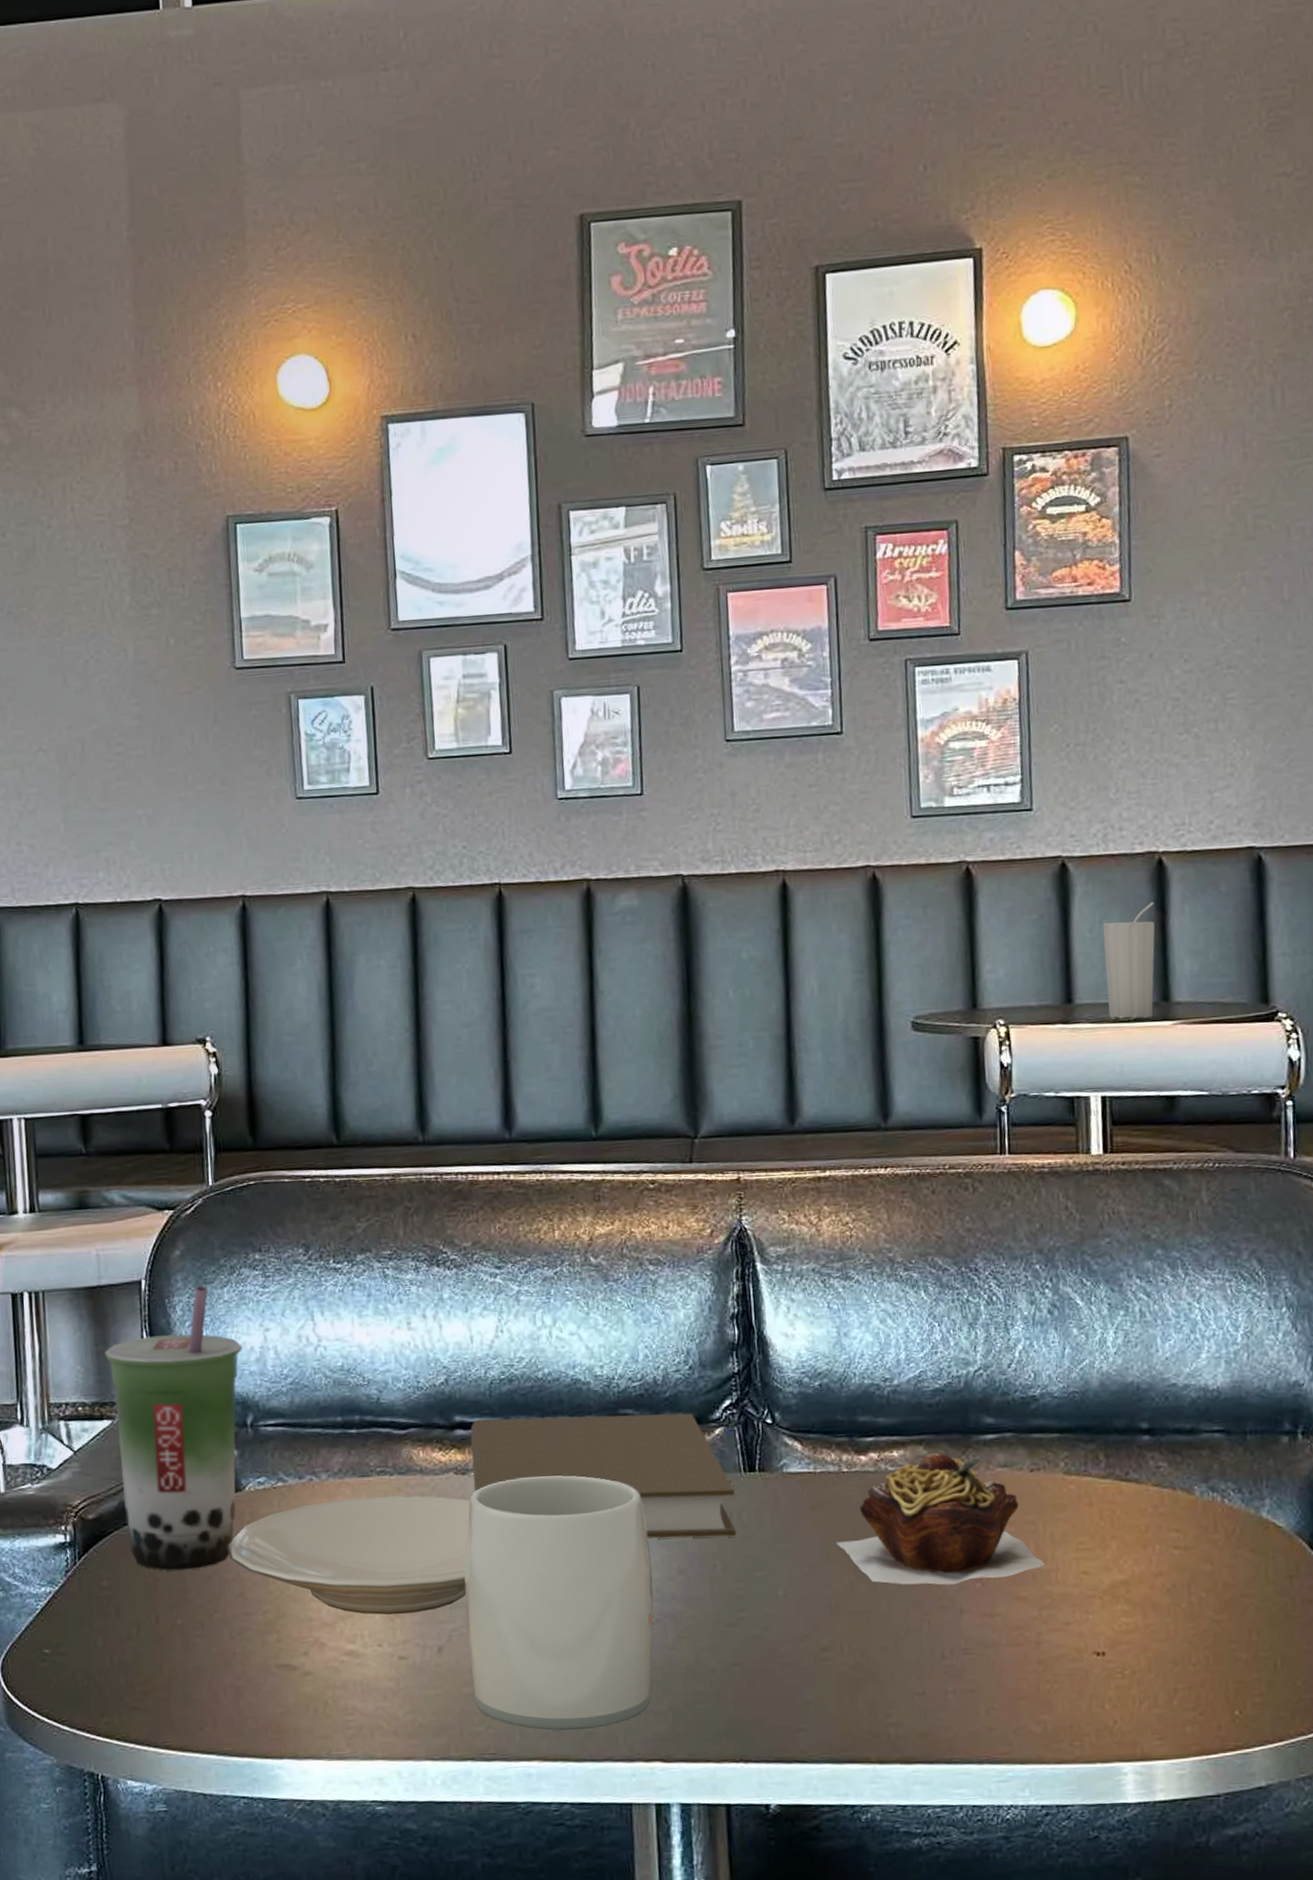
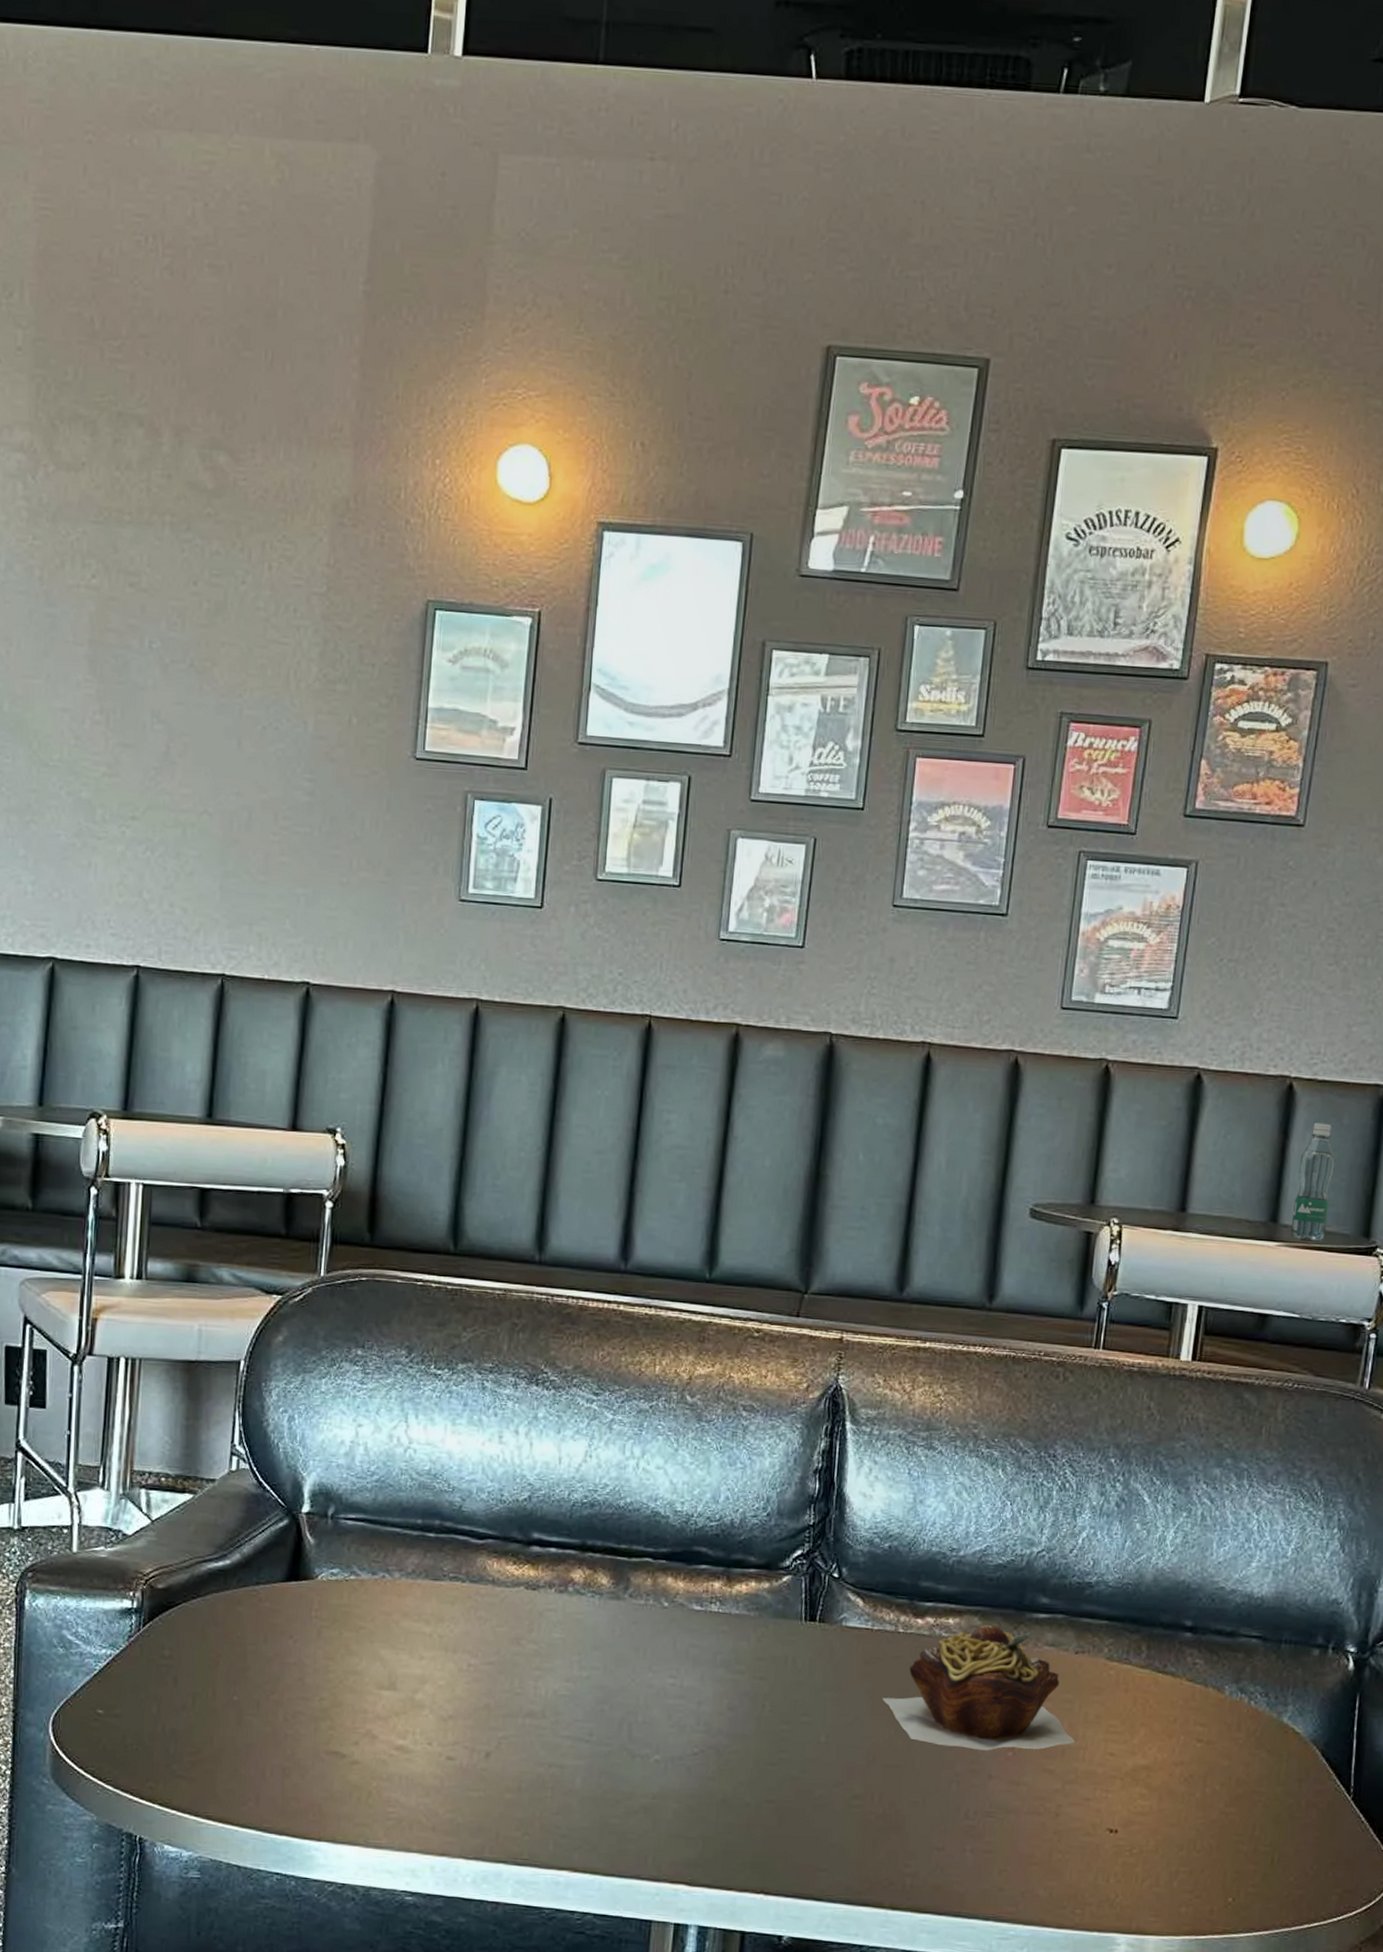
beverage cup: present [104,1285,243,1571] -> none [194,1373,333,1650]
saucer: present [227,1496,471,1615] -> none [292,1599,538,1717]
mug: present [464,1475,654,1731] -> none [514,1599,704,1847]
book: present [470,1413,736,1538] -> none [542,1539,793,1680]
cup: present [1102,902,1155,1020] -> none [1218,1125,1278,1237]
bottle: none [1182,893,1222,1015] -> present [1291,1122,1336,1242]

